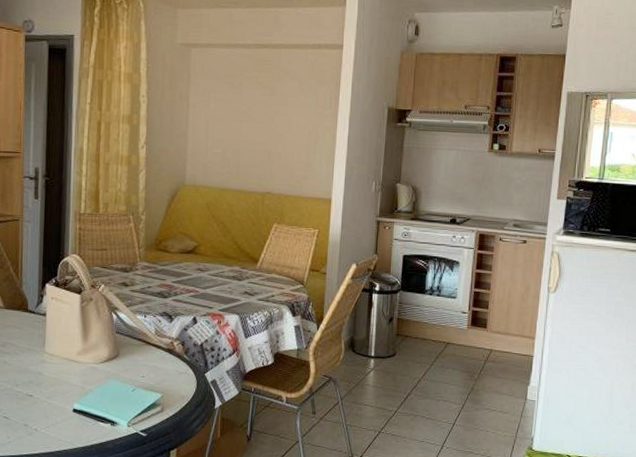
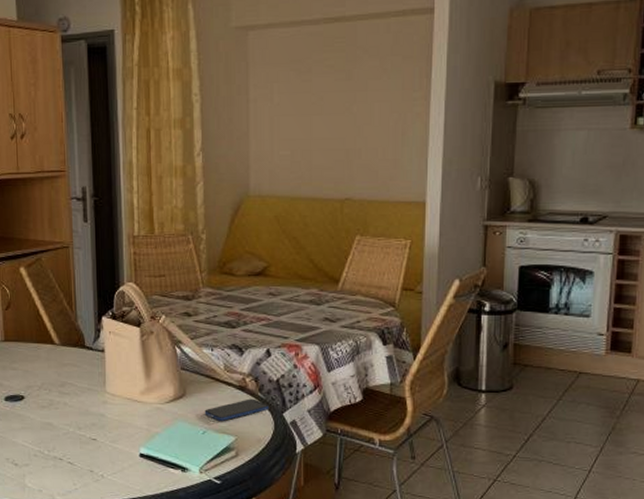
smartphone: none [135,360,193,380] -> present [204,398,269,421]

